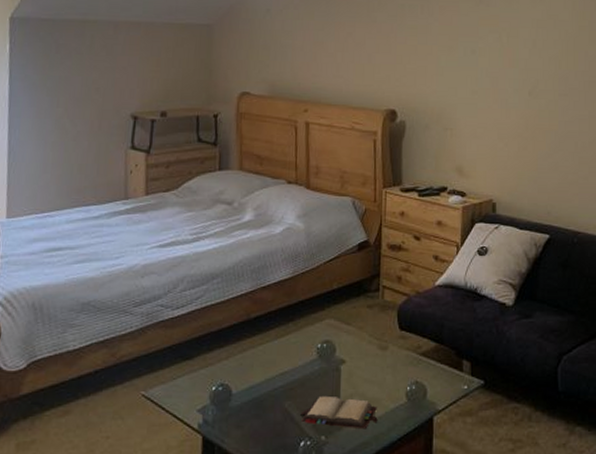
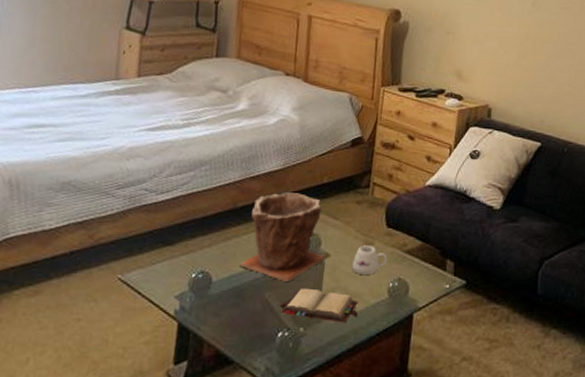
plant pot: none [257,301,341,390] -> present [239,192,326,281]
mug: none [368,349,403,379] -> present [352,245,388,275]

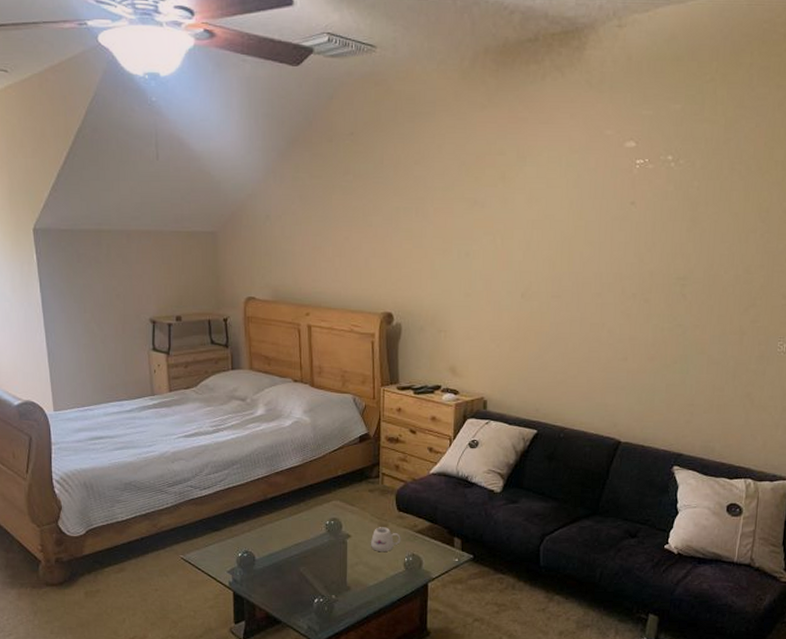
plant pot: present [239,192,326,281] -> none [276,484,347,558]
hardback book: present [279,288,358,323] -> none [314,563,380,591]

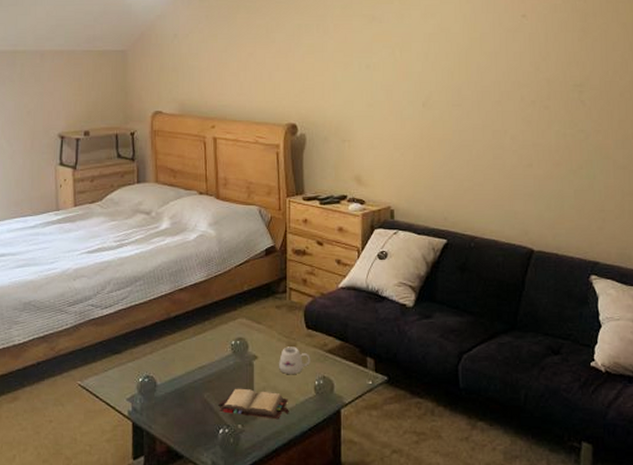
hardback book: none [314,563,380,591] -> present [218,388,289,420]

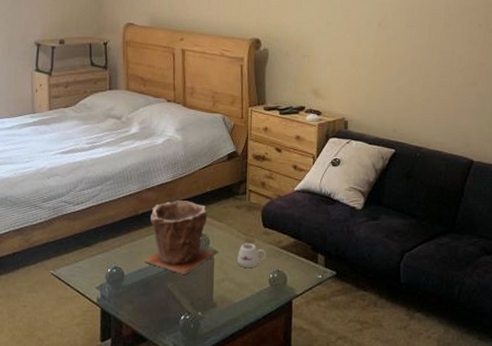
plant pot: none [179,301,254,383] -> present [145,200,214,274]
hardback book: present [218,388,289,420] -> none [181,279,245,308]

